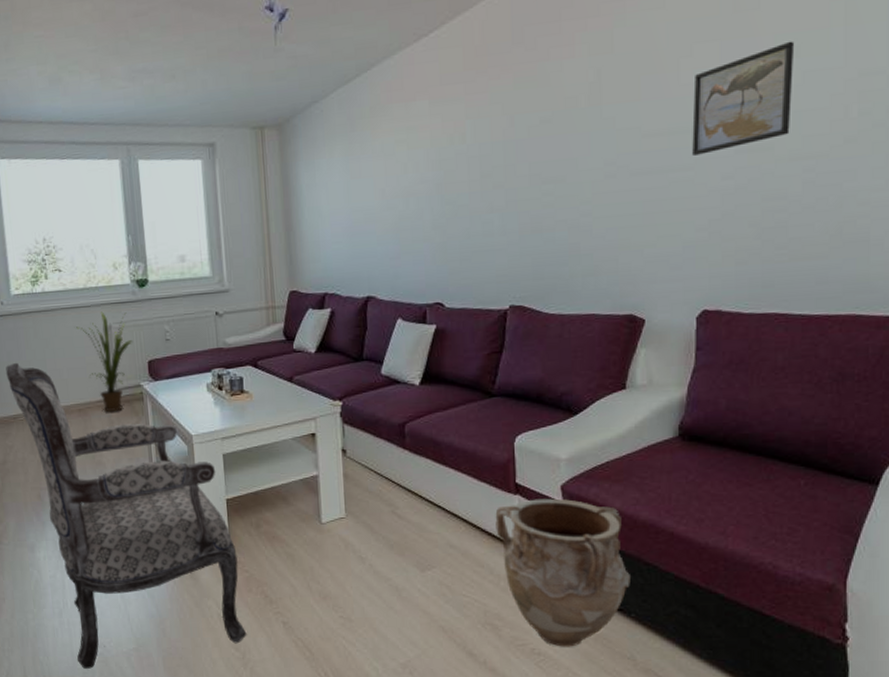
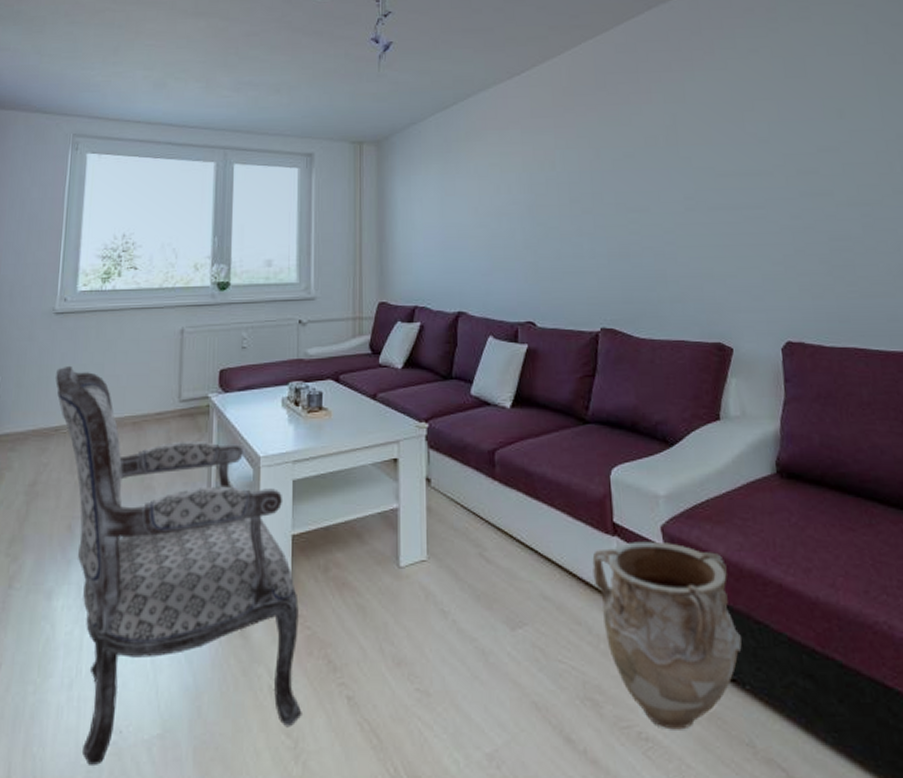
house plant: present [76,311,133,413] -> none [144,314,206,427]
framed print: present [692,41,795,155] -> none [757,105,846,196]

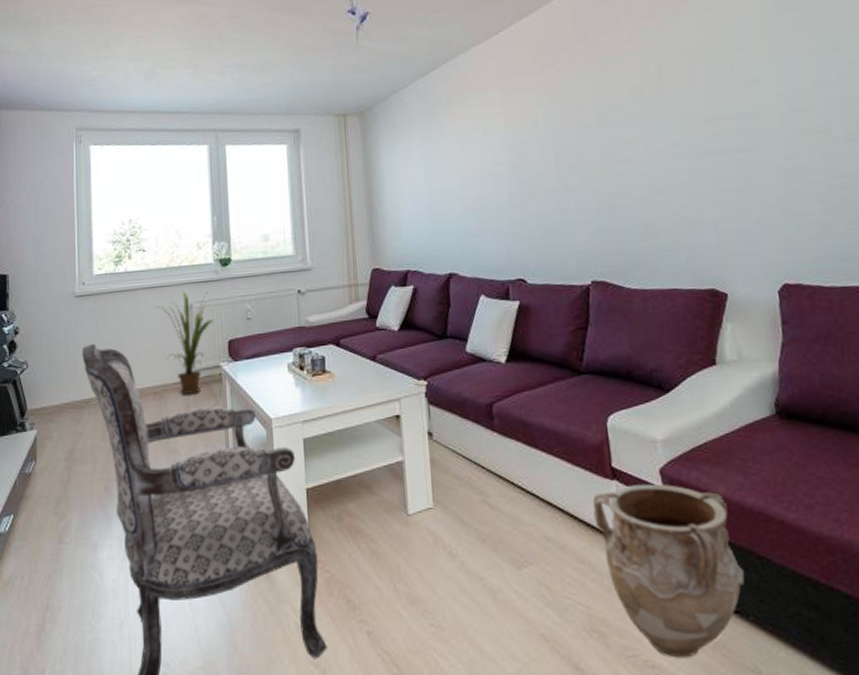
house plant: none [144,314,206,427] -> present [157,291,214,395]

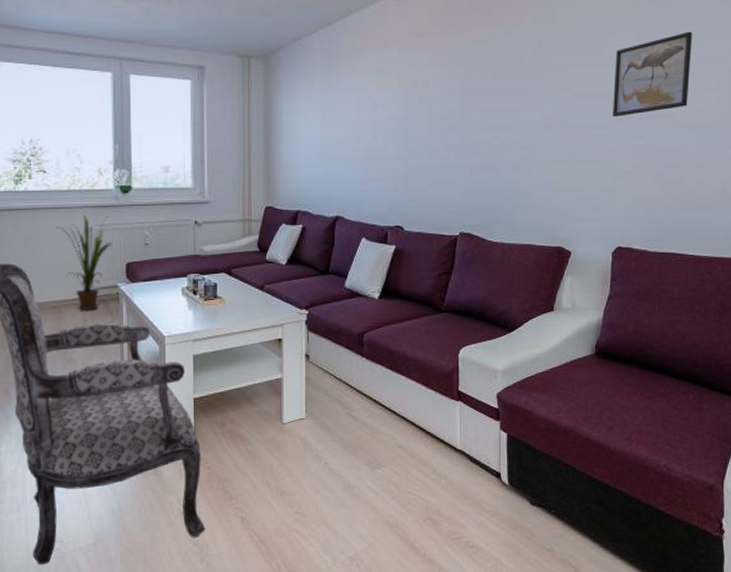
vase: present [592,483,745,658] -> none [439,405,552,540]
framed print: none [747,36,843,138] -> present [613,31,693,116]

